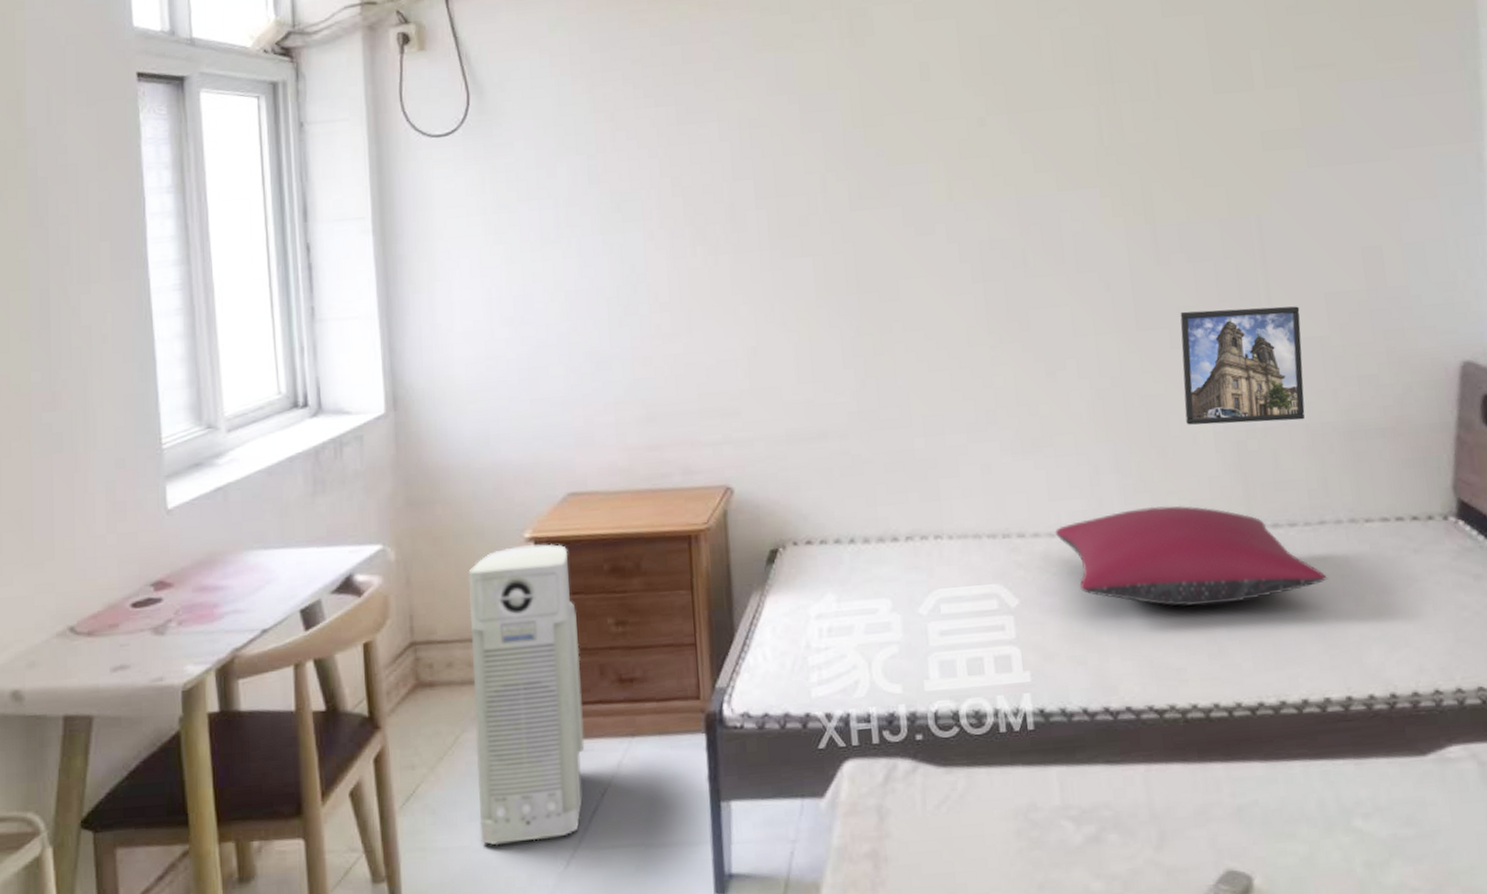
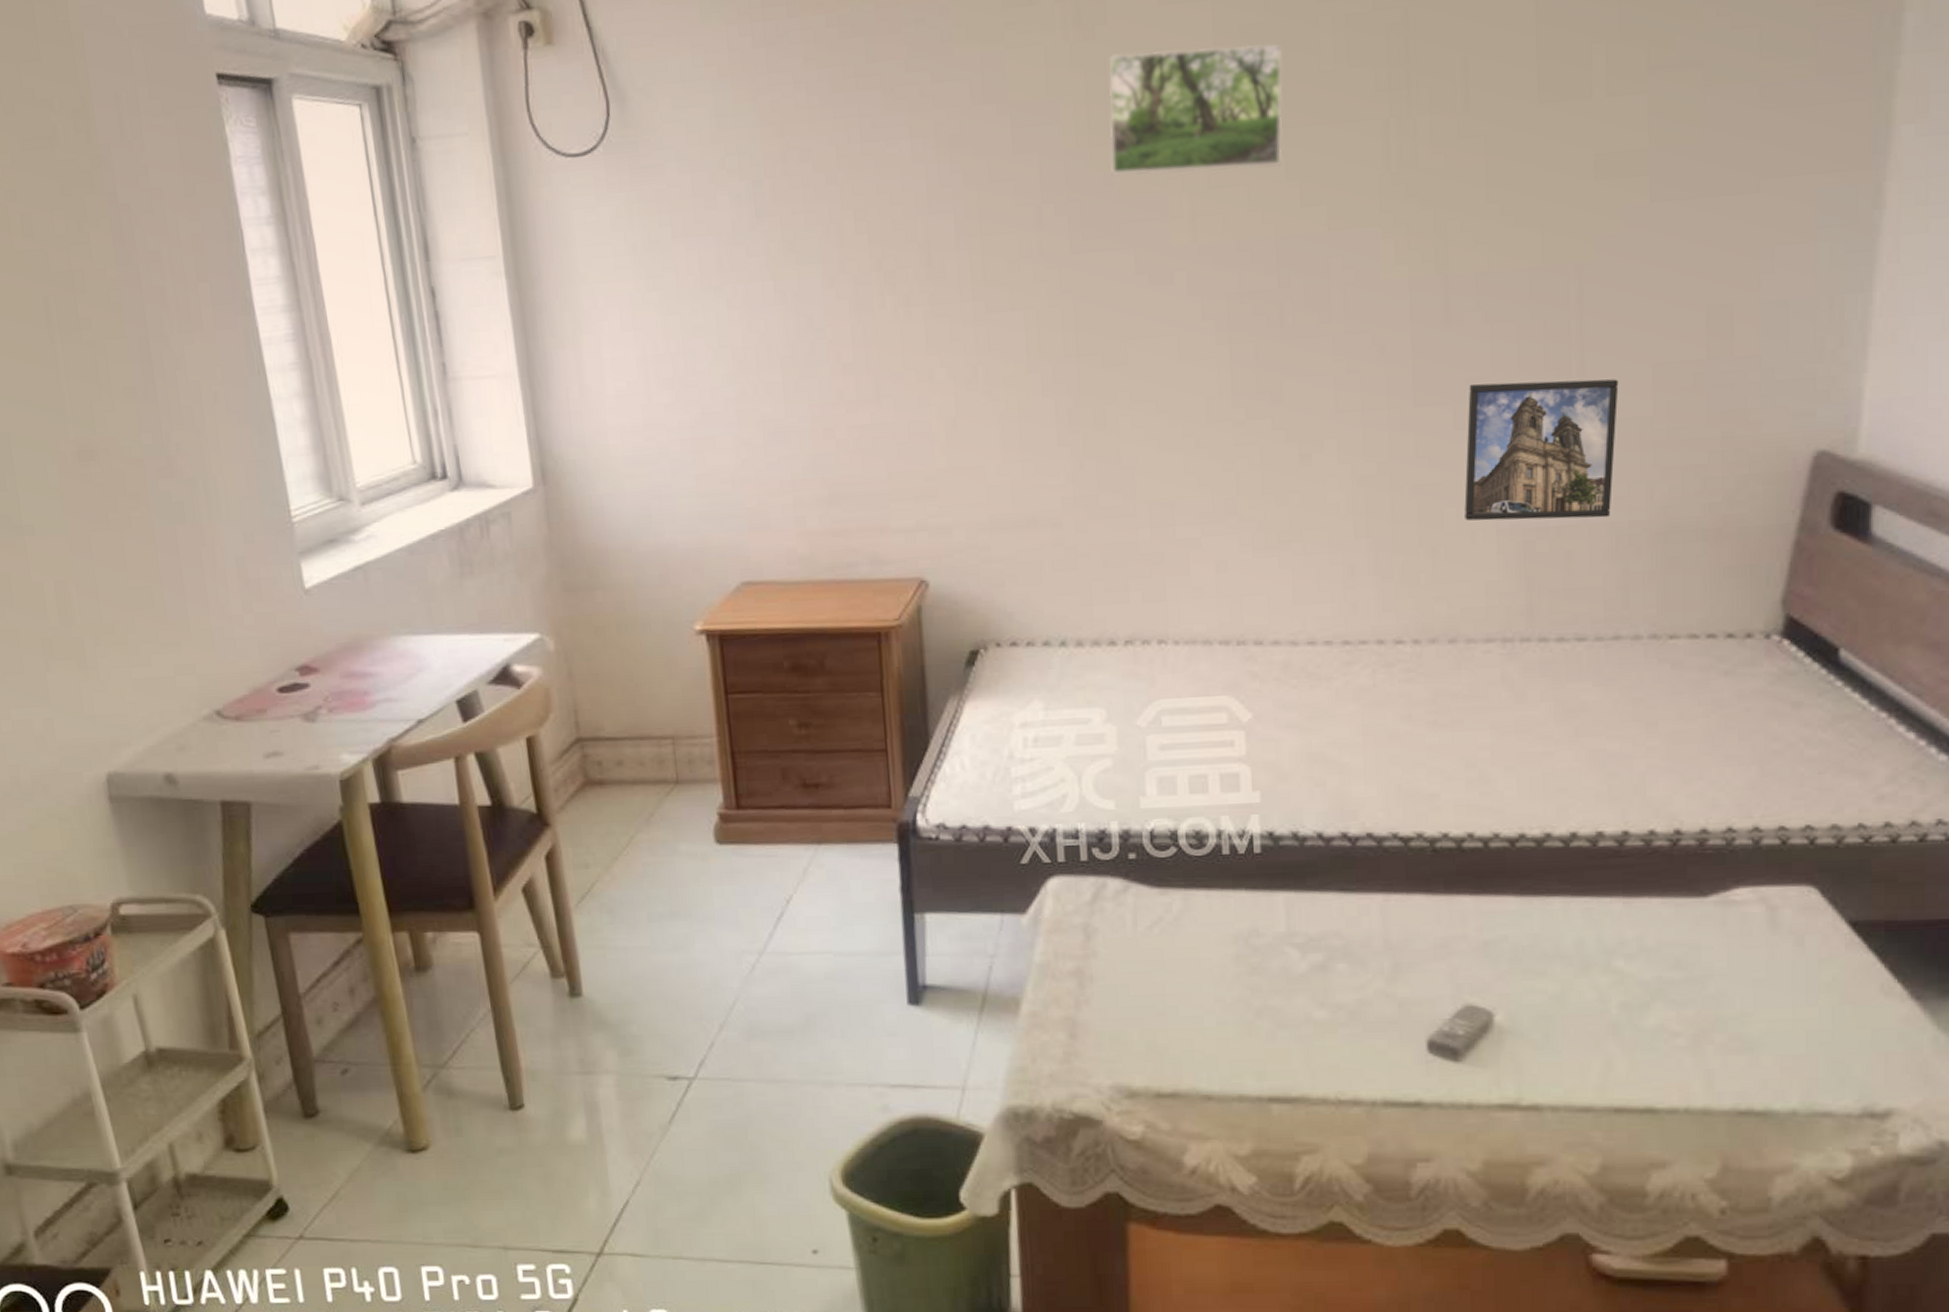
air purifier: present [468,543,585,846] -> none [635,637,768,947]
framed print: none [876,50,1018,149] -> present [1108,44,1283,175]
pillow: present [1054,505,1327,606] -> none [1298,613,1615,727]

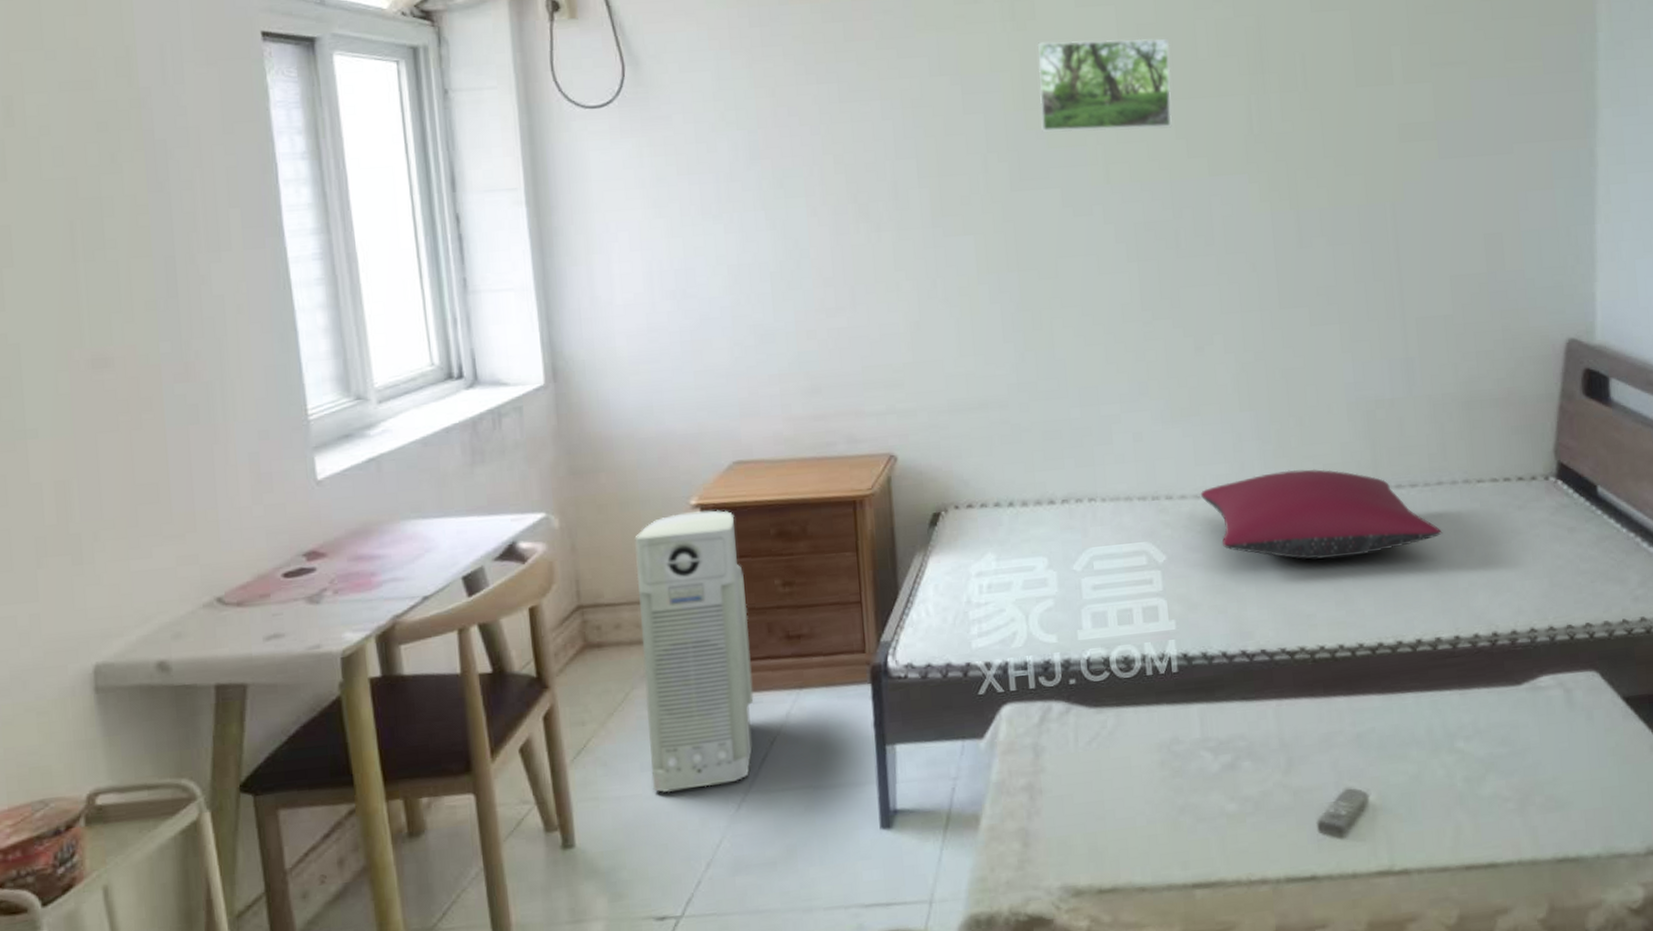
air purifier: none [635,637,768,947] -> present [634,510,754,793]
pillow: none [1298,613,1615,727] -> present [1200,469,1442,559]
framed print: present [1464,379,1619,521] -> none [1319,287,1428,396]

